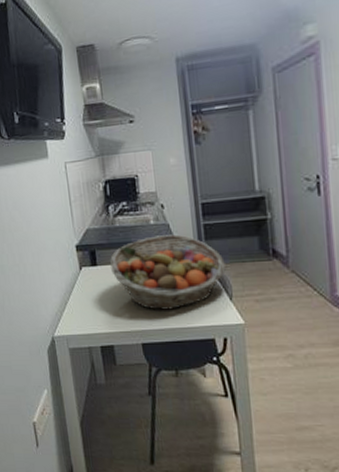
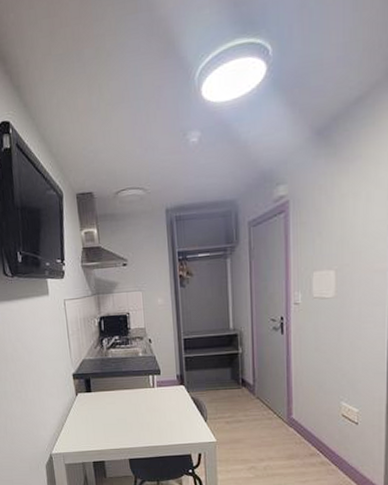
fruit basket: present [110,234,227,310] -> none [103,365,203,431]

